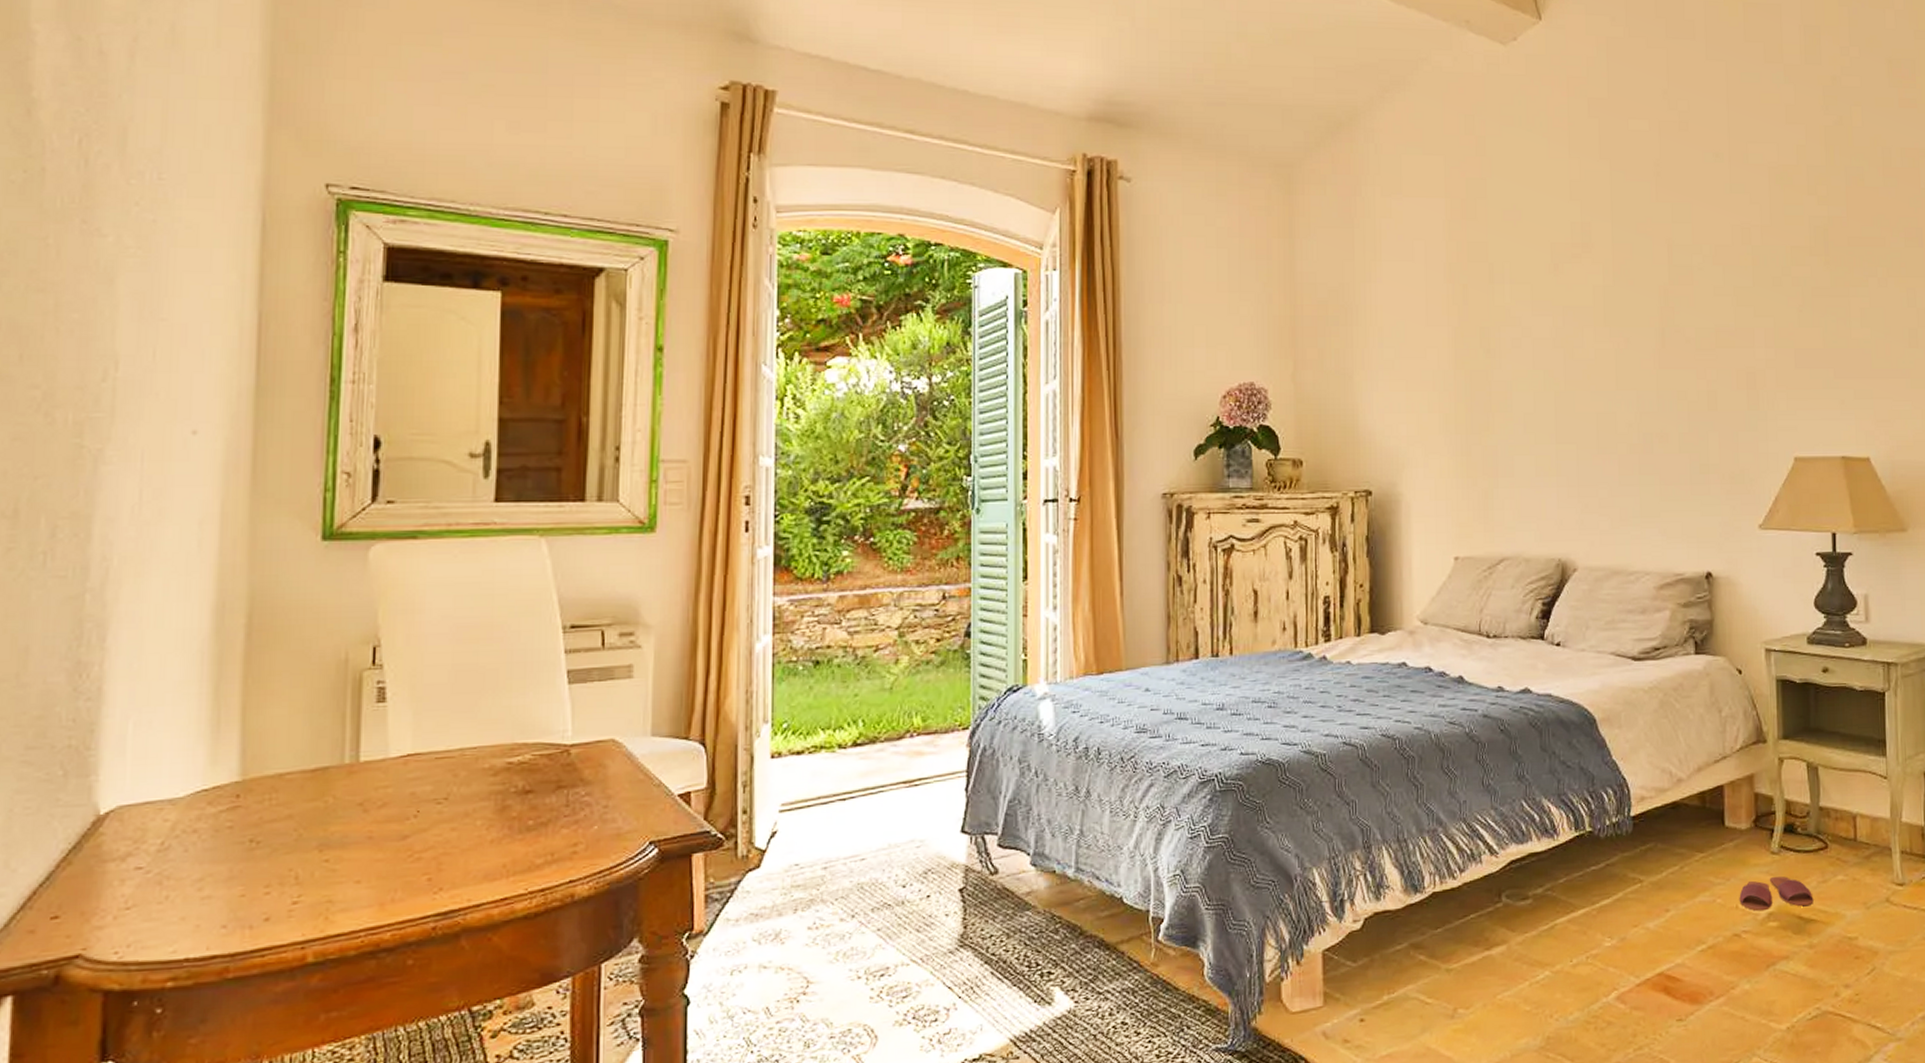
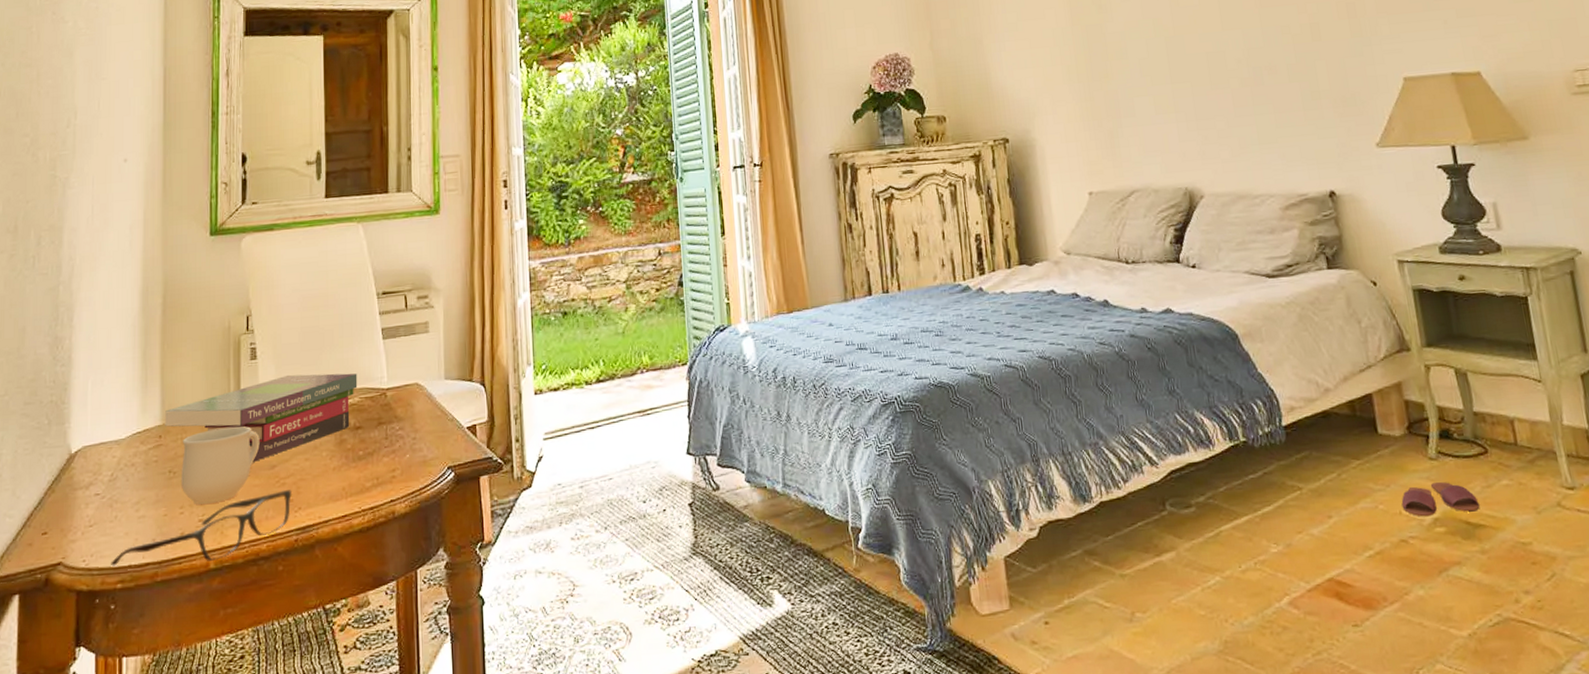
eyeglasses: none [158,866,432,960] -> present [111,490,293,567]
books: none [244,723,530,831] -> present [164,373,358,462]
mug: none [267,785,386,884] -> present [180,426,260,505]

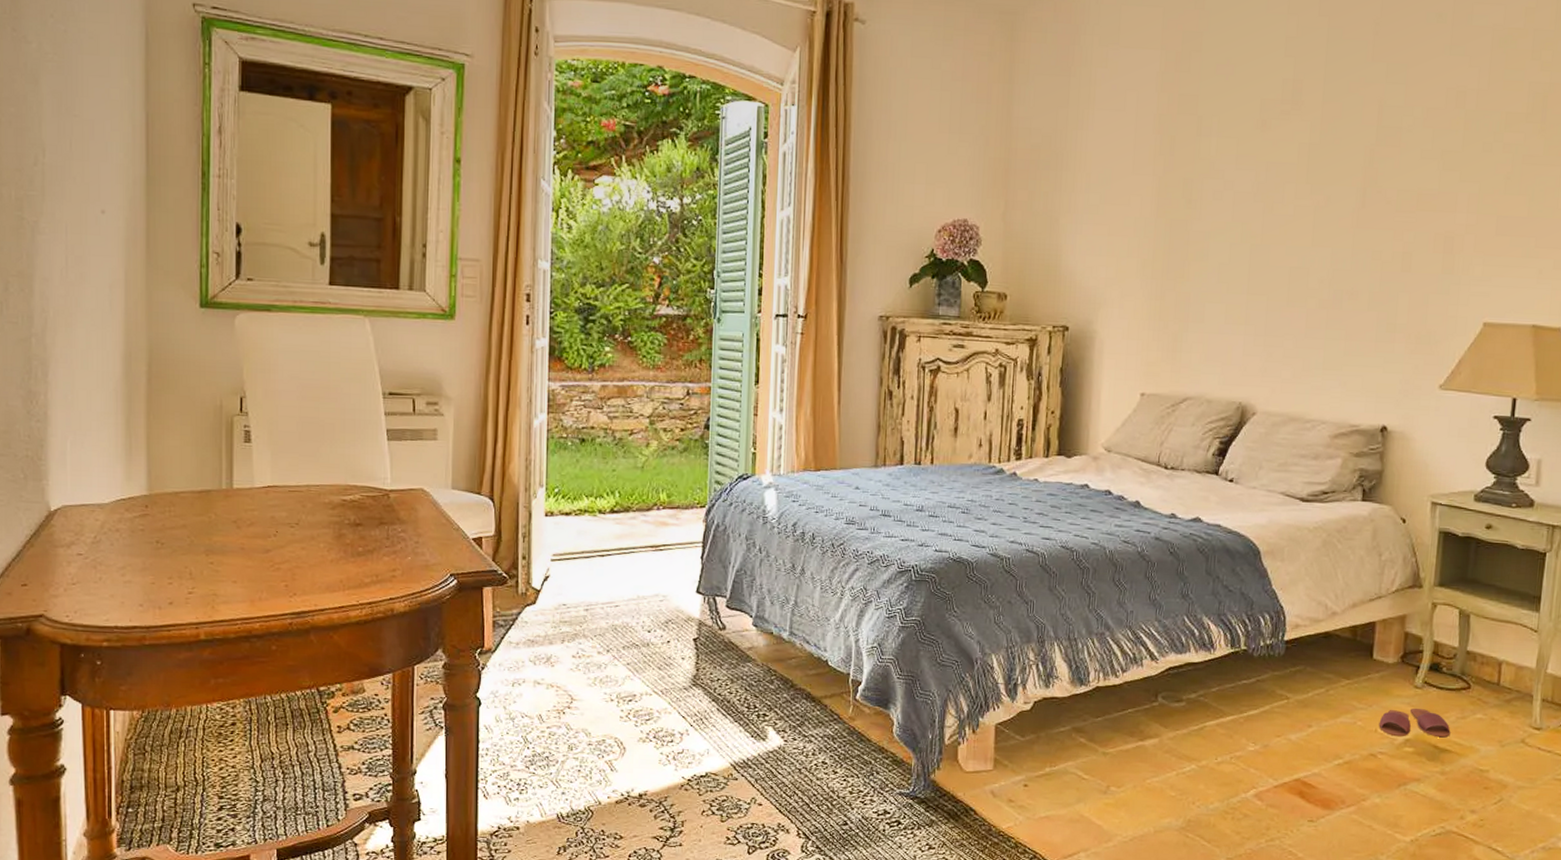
eyeglasses: present [111,490,293,567] -> none [96,575,288,634]
books: present [164,373,358,462] -> none [150,462,359,544]
mug: present [180,426,260,505] -> none [169,506,253,579]

